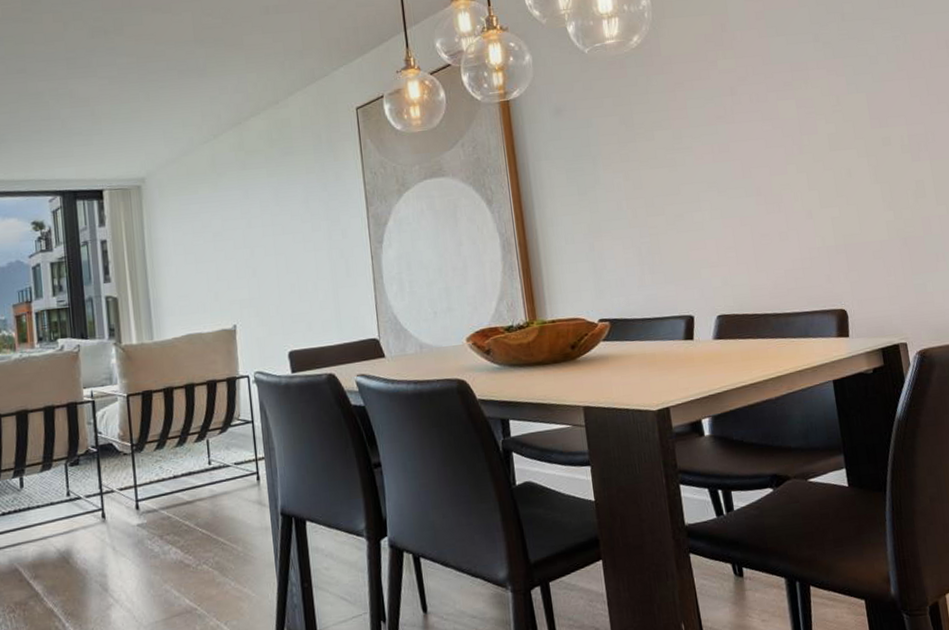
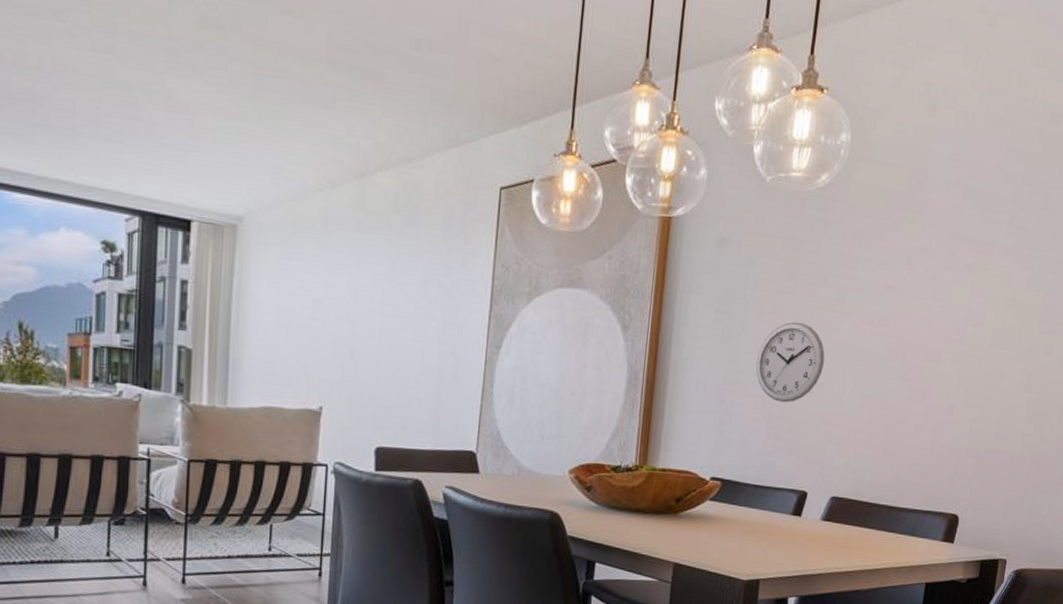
wall clock: none [615,165,679,239] -> present [756,322,825,403]

